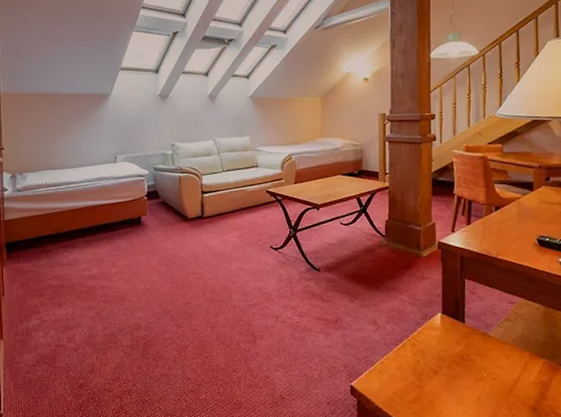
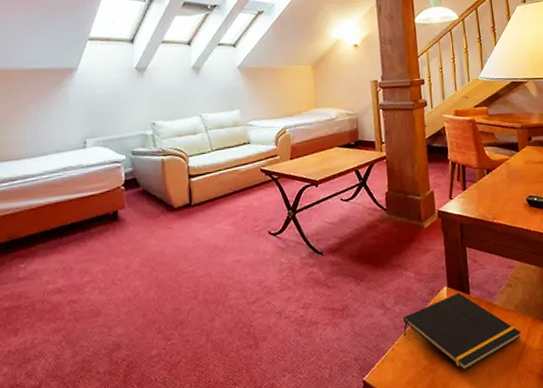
notepad: none [393,321,517,392] -> present [403,293,522,371]

